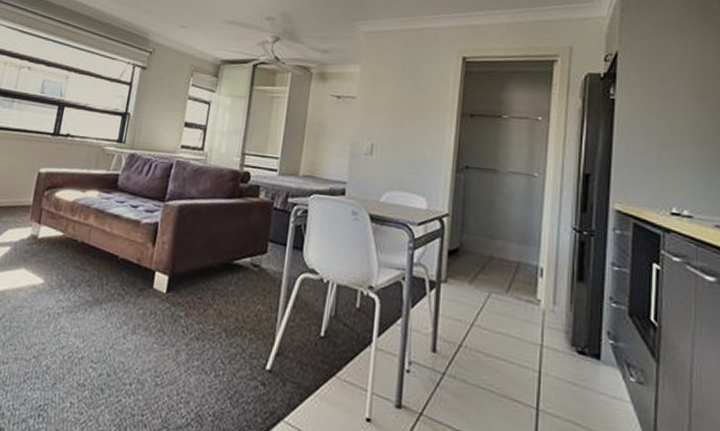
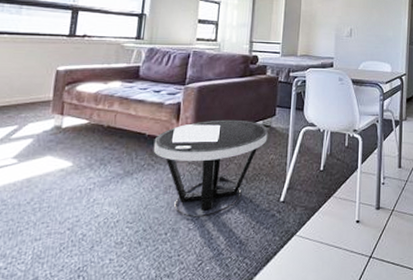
side table: none [125,249,257,372] -> present [153,119,268,218]

